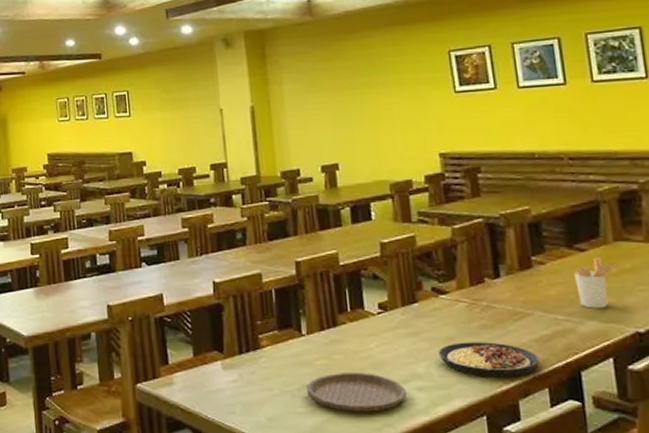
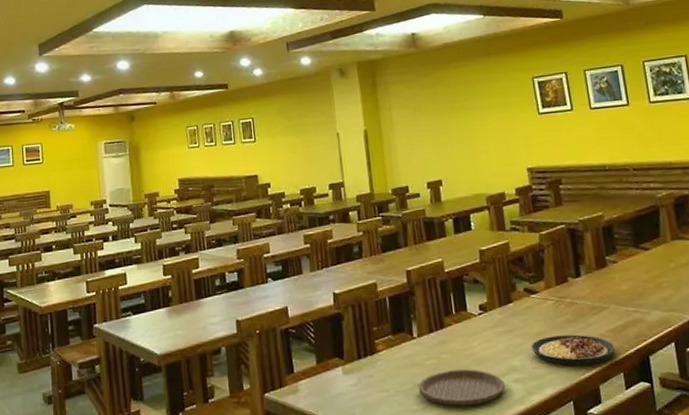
utensil holder: present [574,257,618,309] -> none [641,254,675,300]

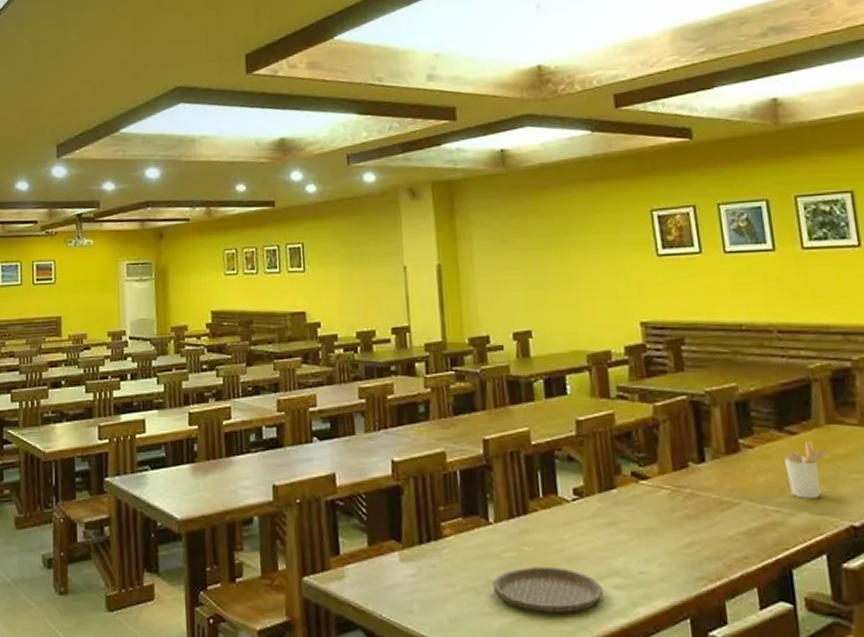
plate: present [531,334,616,367] -> none [638,534,748,575]
utensil holder: none [641,254,675,300] -> present [785,441,831,499]

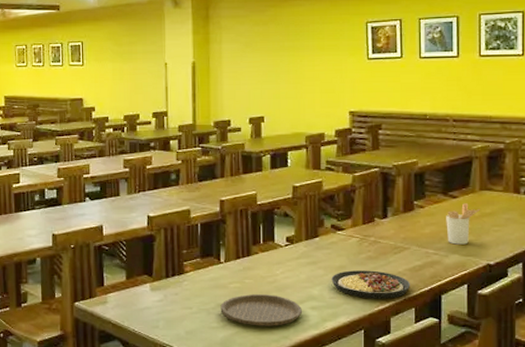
plate: none [638,534,748,575] -> present [331,270,411,299]

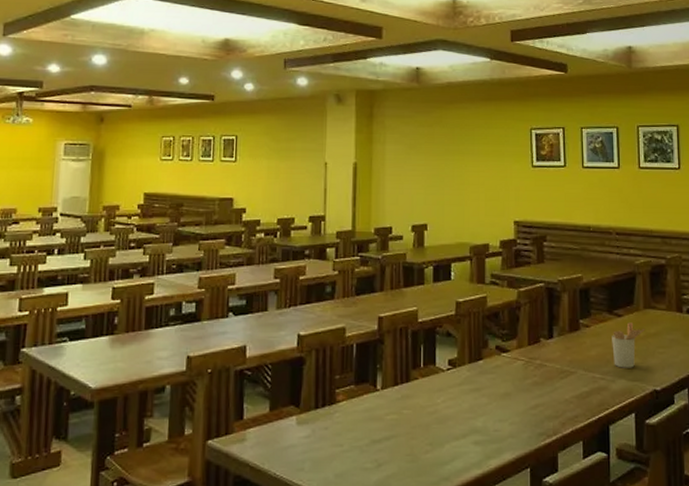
plate: present [220,294,303,326] -> none [375,427,465,466]
plate: present [331,270,411,299] -> none [496,398,578,431]

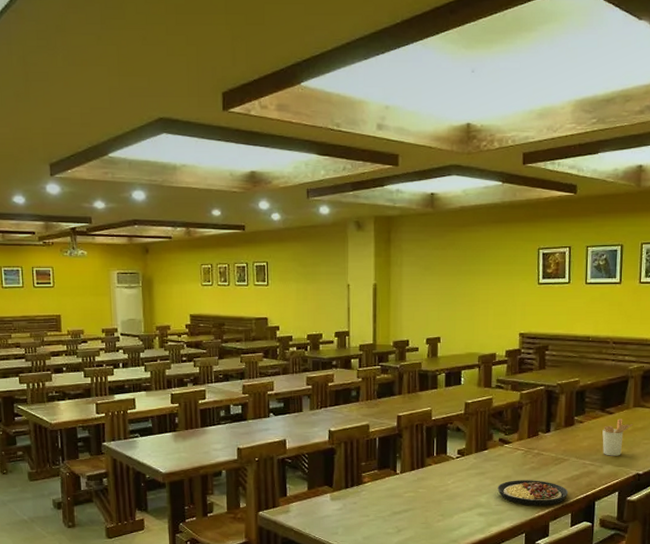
plate: none [496,398,578,431] -> present [497,480,568,506]

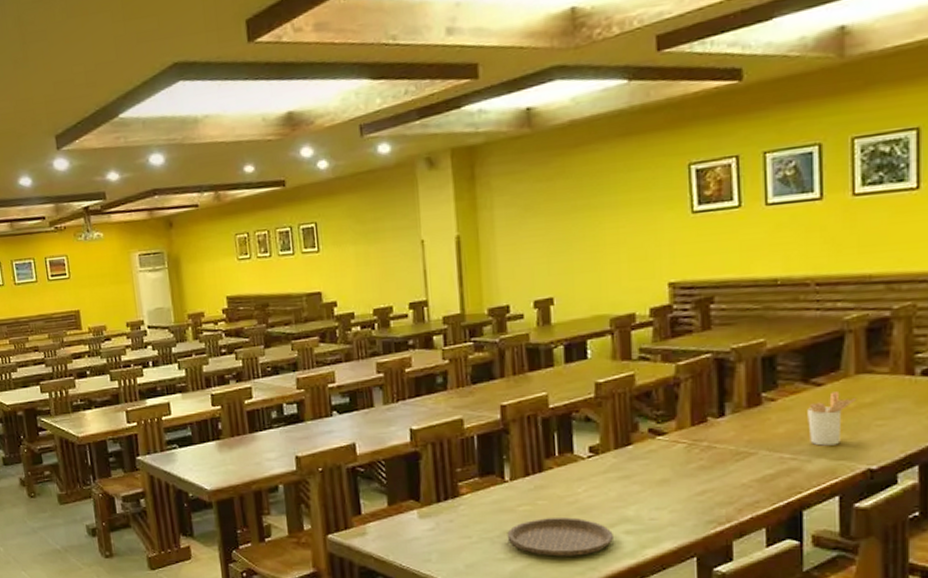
plate: none [395,502,471,532] -> present [507,517,615,557]
plate: present [497,480,568,506] -> none [650,483,760,519]

